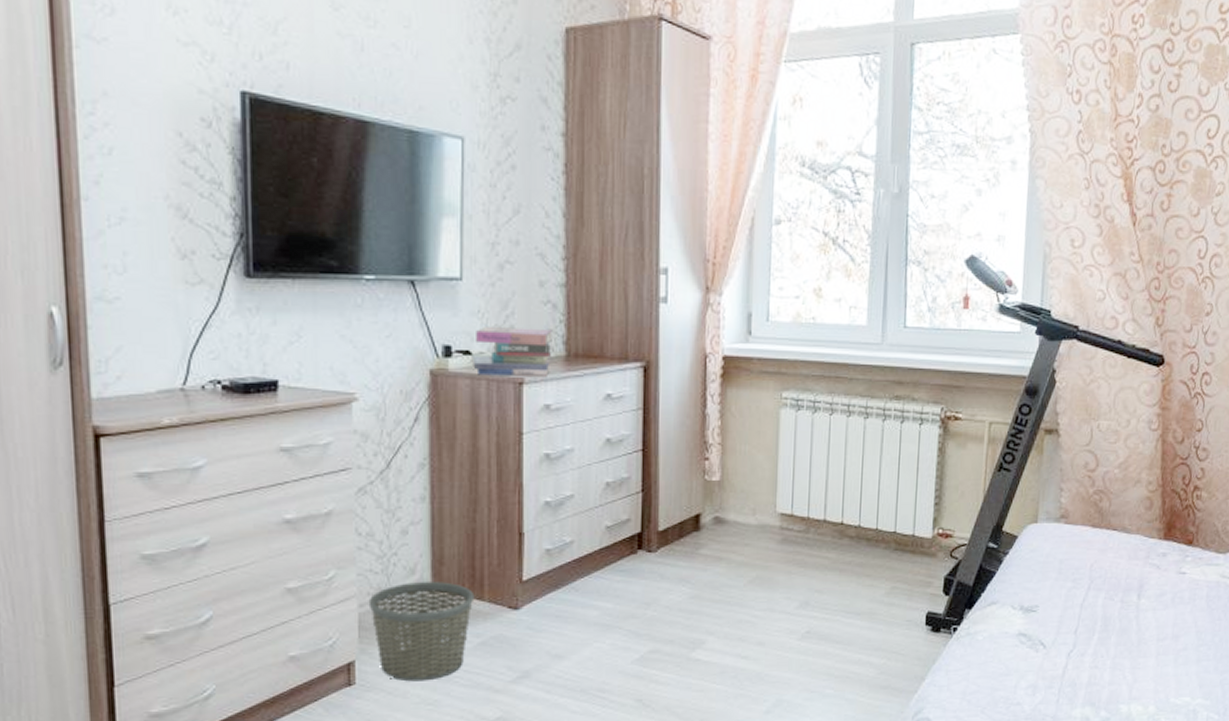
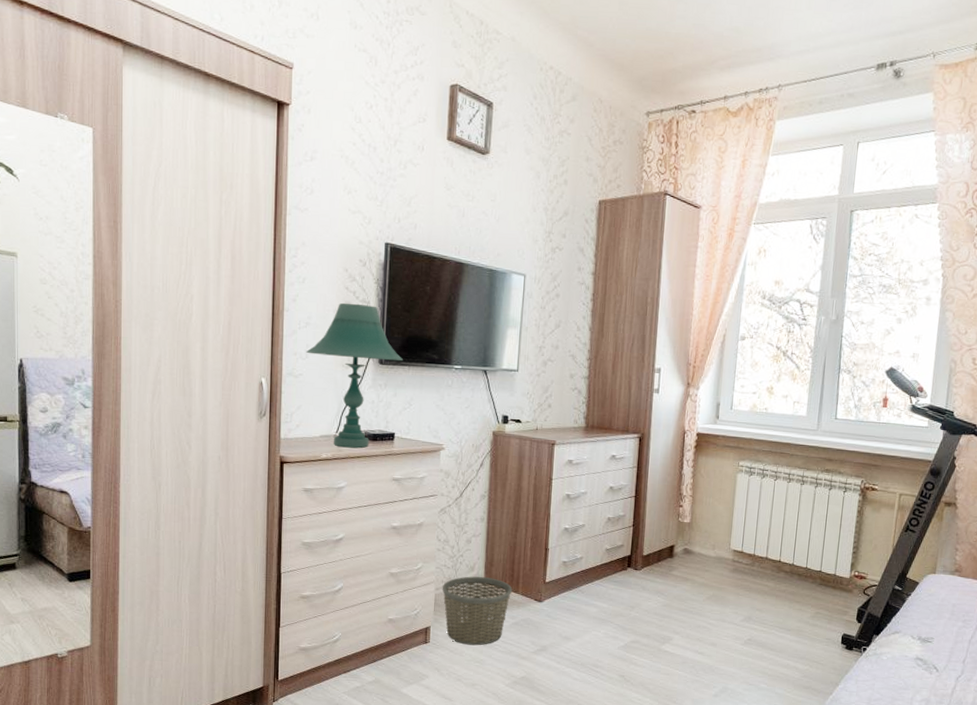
table lamp: none [123,184,283,407] -> present [306,302,403,448]
books: present [471,325,552,378] -> none [520,403,577,441]

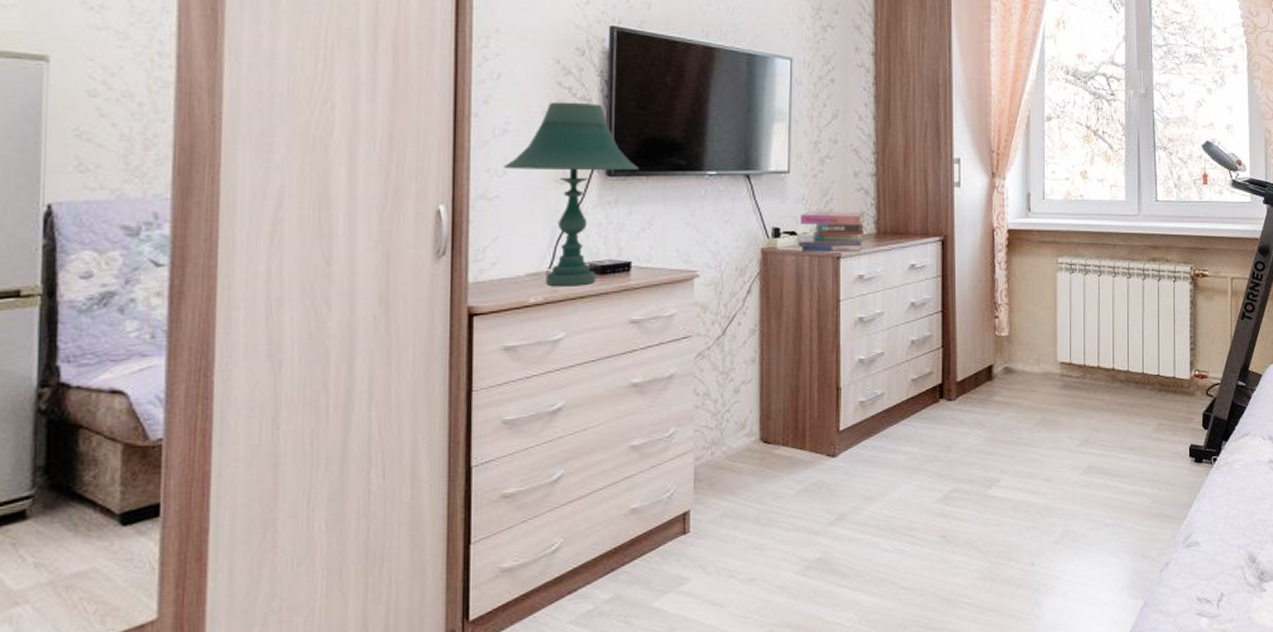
basket: present [442,576,513,645] -> none [703,434,798,528]
books: none [520,403,577,441] -> present [796,210,865,253]

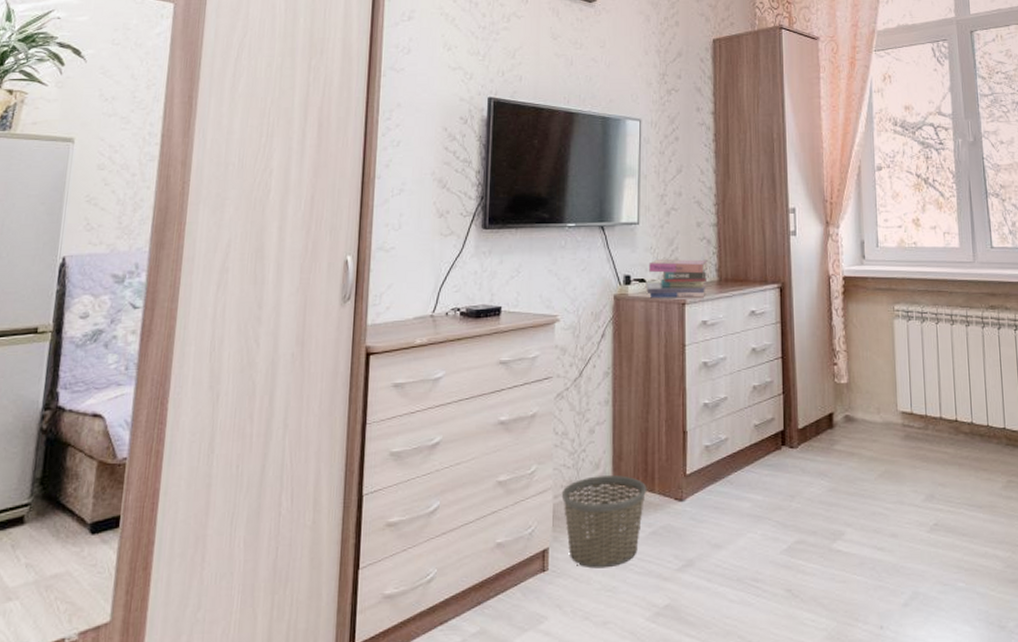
table lamp: present [503,101,639,287] -> none [399,164,509,329]
basket: none [703,434,798,528] -> present [561,475,647,569]

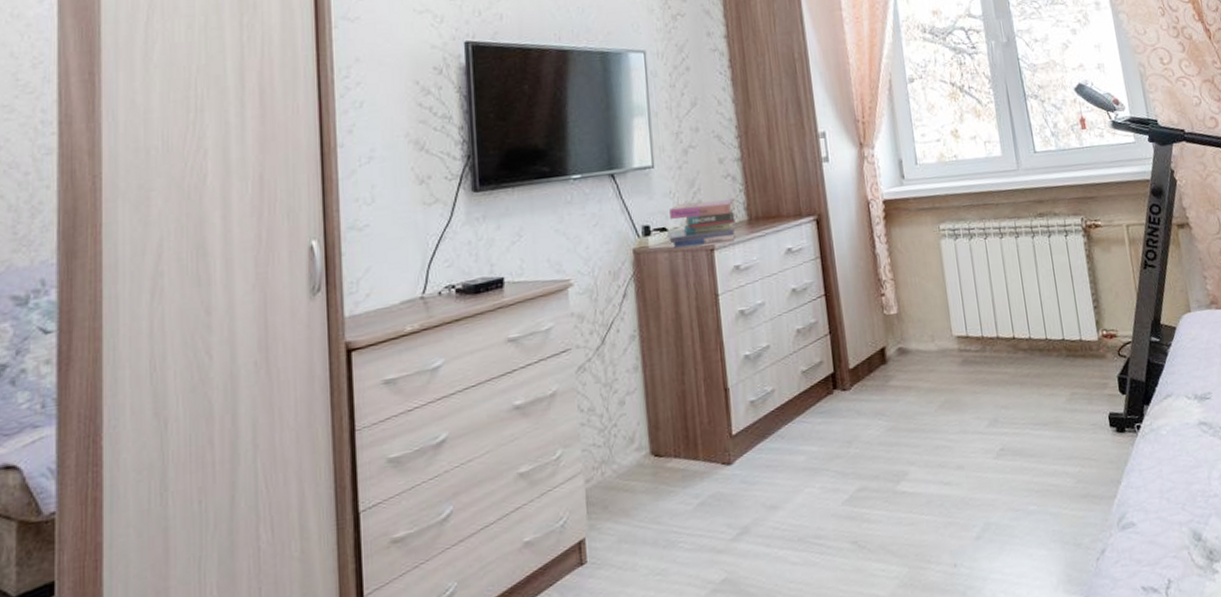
basket: present [561,475,647,569] -> none [593,446,691,553]

